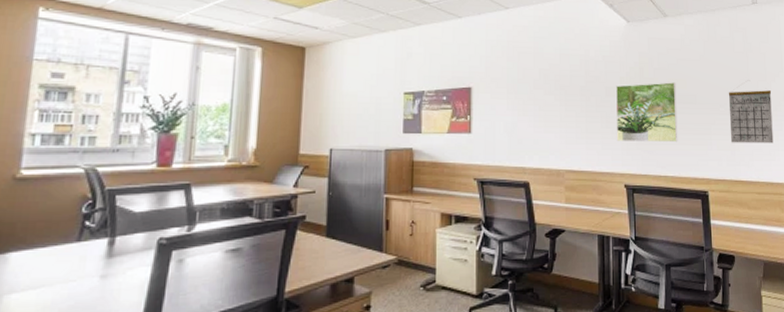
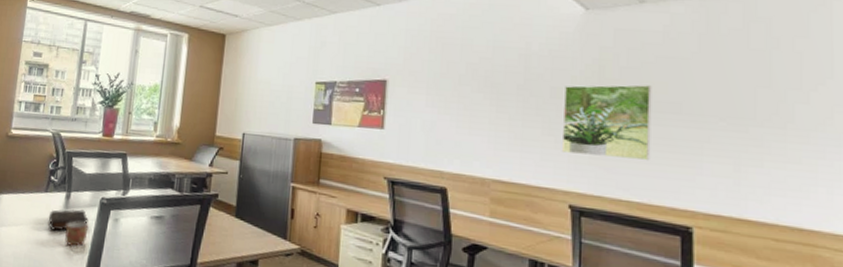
book: none [83,255,142,286] -> present [48,209,89,232]
mug: none [109,270,142,301] -> present [65,221,88,246]
calendar: present [728,90,774,144] -> none [733,101,810,176]

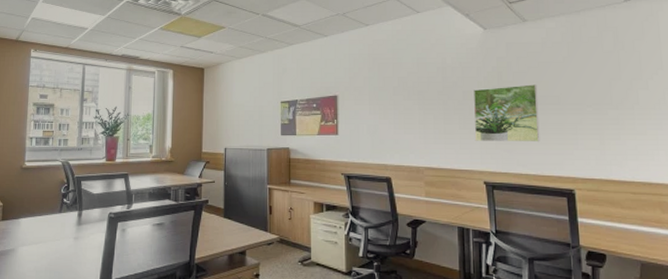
book: present [48,209,89,232] -> none [64,224,99,245]
mug: present [65,221,88,246] -> none [80,235,99,256]

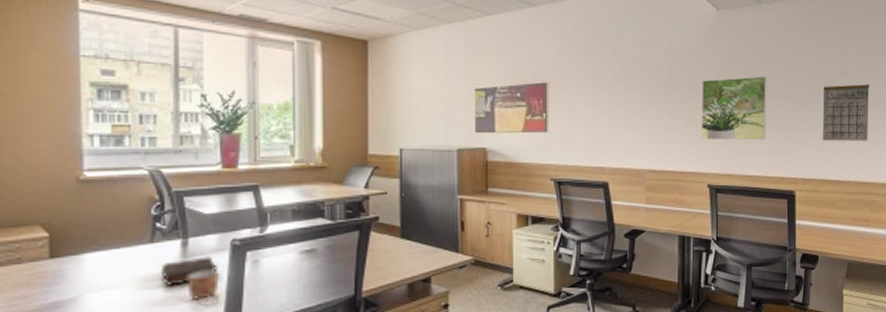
book: none [64,224,99,245] -> present [160,256,218,286]
mug: none [80,235,99,256] -> present [188,271,218,300]
calendar: none [596,89,652,143] -> present [822,84,870,141]

